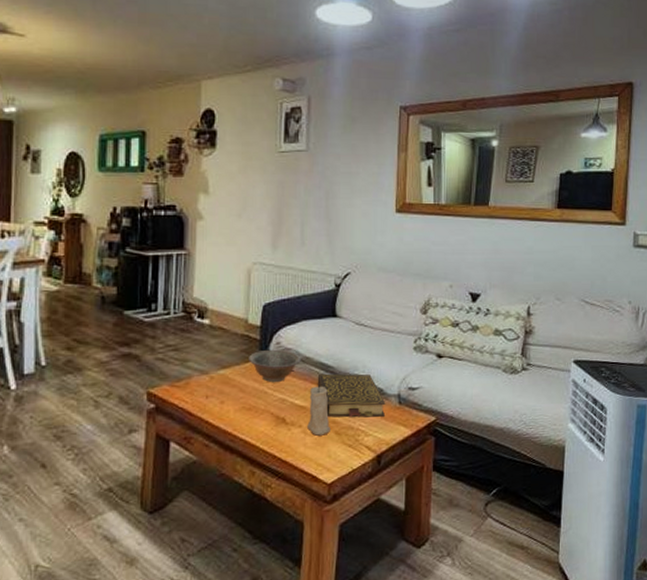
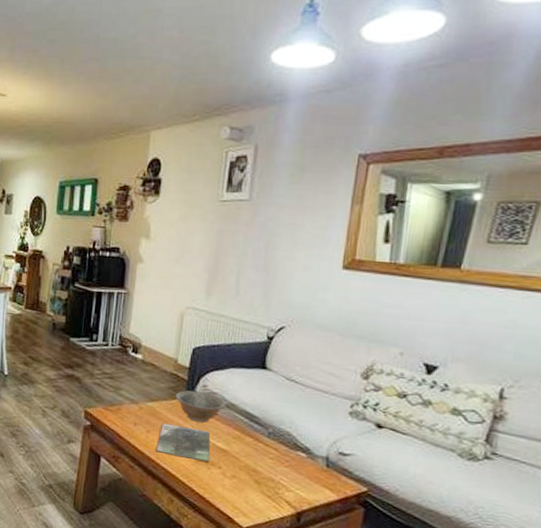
magazine: none [231,389,290,424] -> present [155,423,210,462]
candle: present [307,384,330,436] -> none [227,432,251,481]
book: present [317,373,386,418] -> none [240,421,312,476]

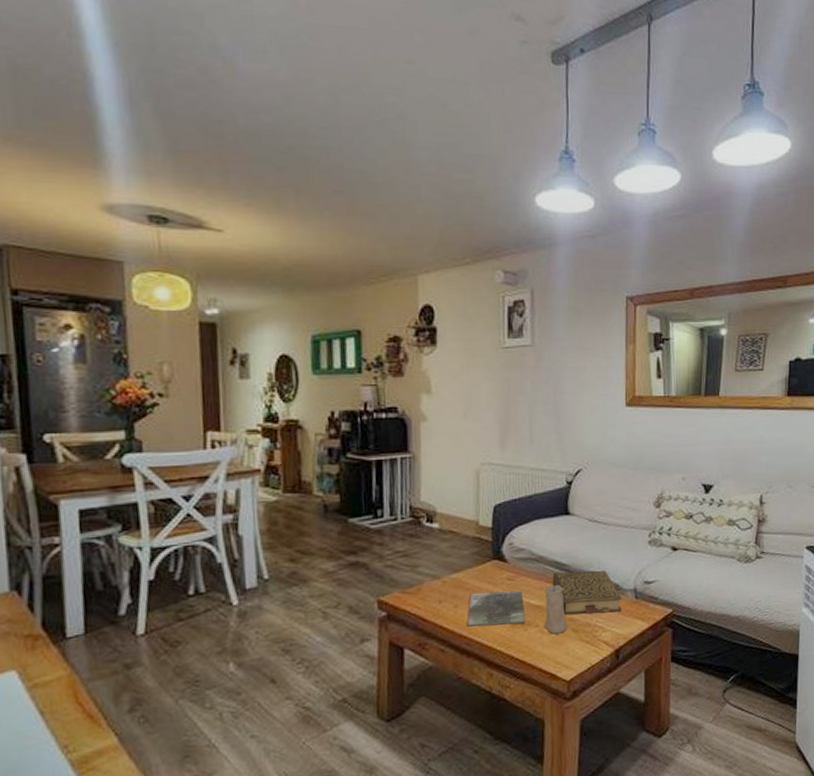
decorative bowl: present [175,390,226,423] -> none [481,550,535,584]
candle: none [227,432,251,481] -> present [544,583,567,634]
book: none [240,421,312,476] -> present [552,570,622,615]

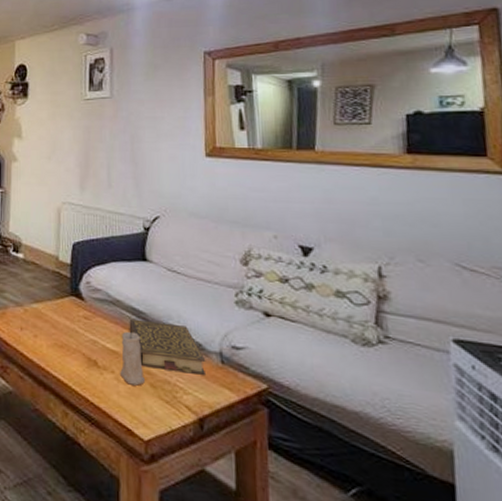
magazine: present [466,590,526,627] -> none [44,326,102,366]

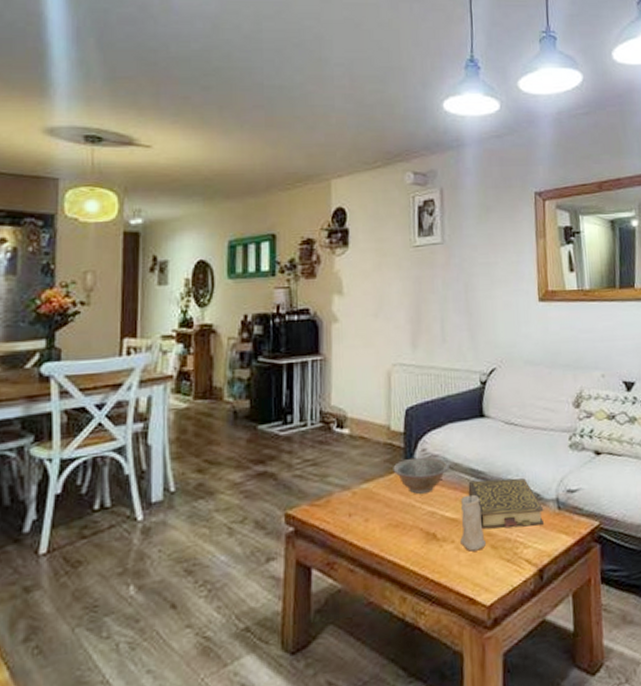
decorative bowl: none [60,288,111,322] -> present [393,456,449,494]

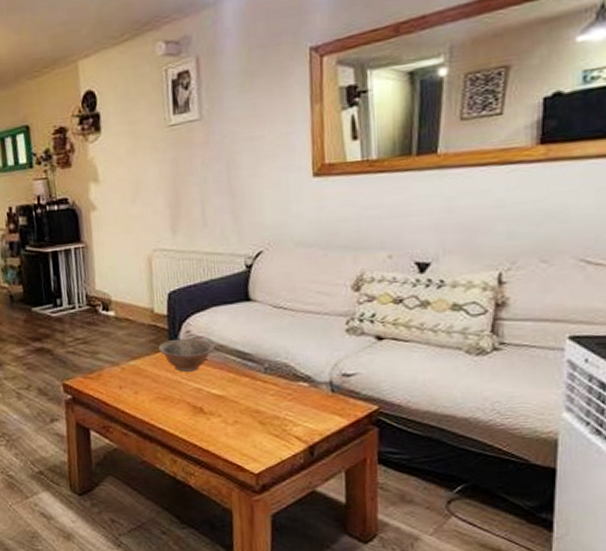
candle: present [460,493,486,552] -> none [227,373,253,425]
book: present [468,478,544,529] -> none [234,360,316,407]

